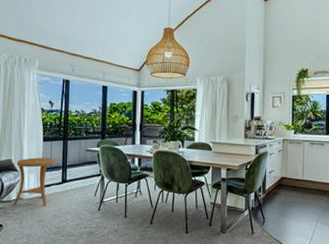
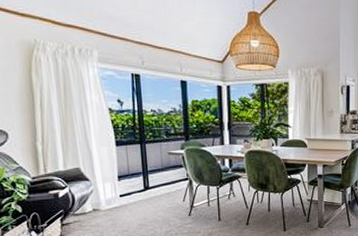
side table: present [13,157,56,206] -> none [86,164,134,217]

